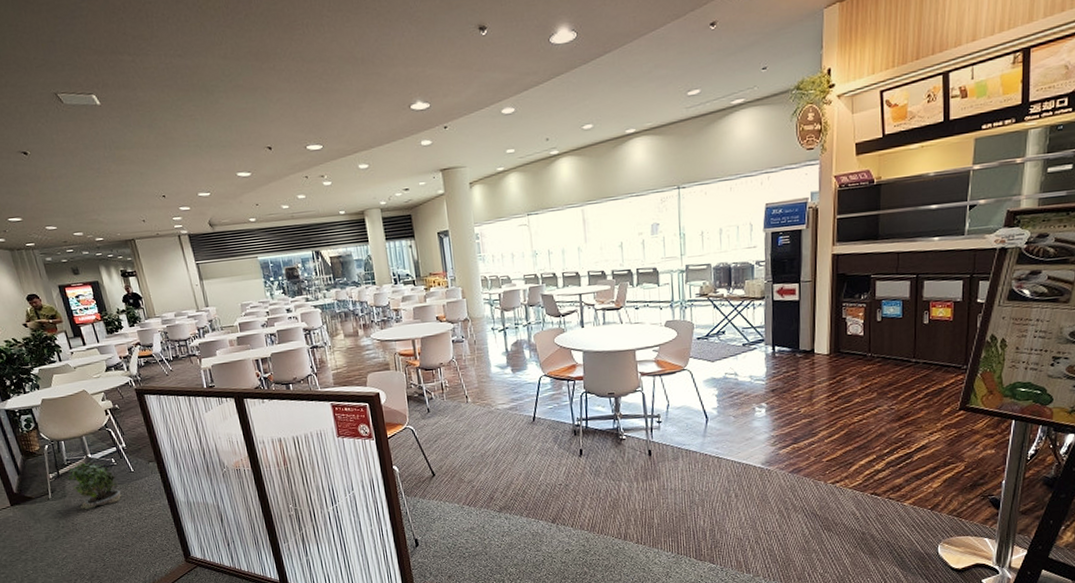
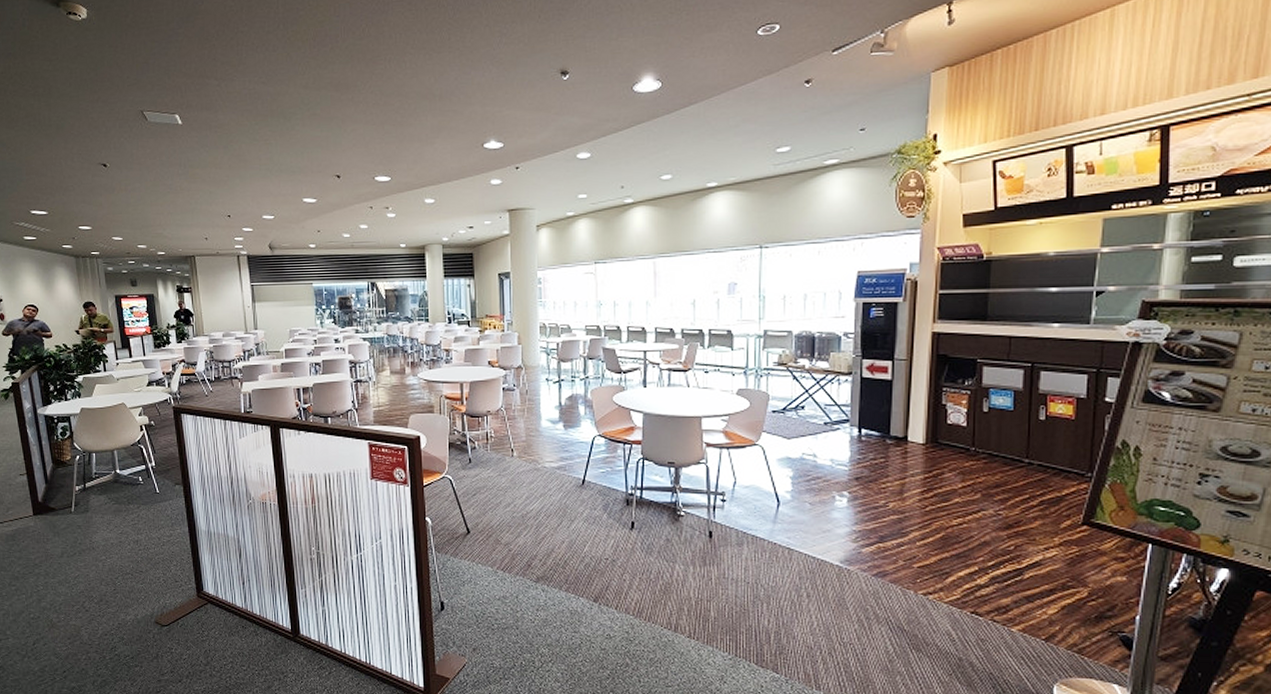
potted plant: present [68,460,123,509] -> none [94,477,144,527]

